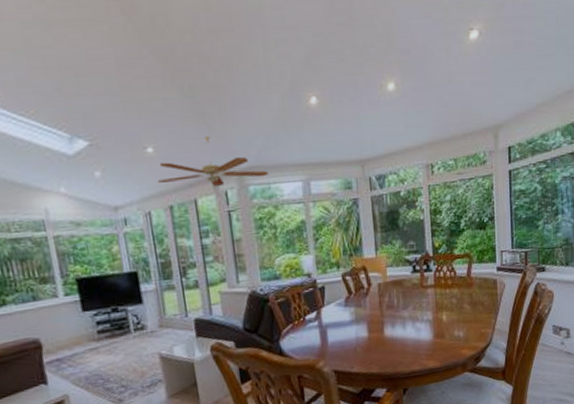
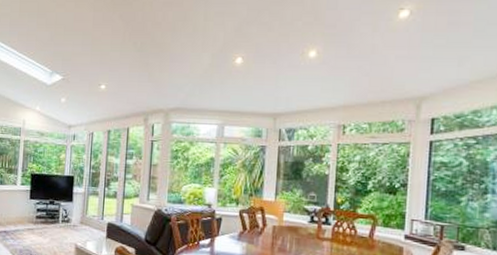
ceiling fan: present [157,135,269,186] -> none [103,80,191,120]

